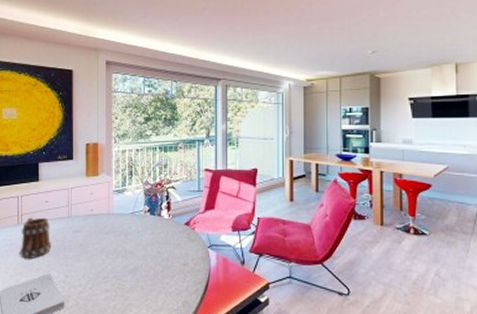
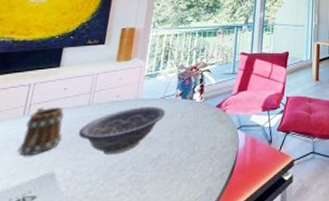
decorative bowl: none [65,221,136,264] -> present [78,107,165,156]

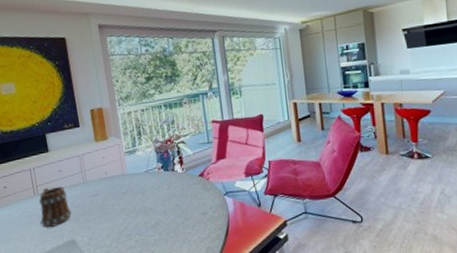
decorative bowl: present [78,107,165,156] -> none [83,180,153,224]

